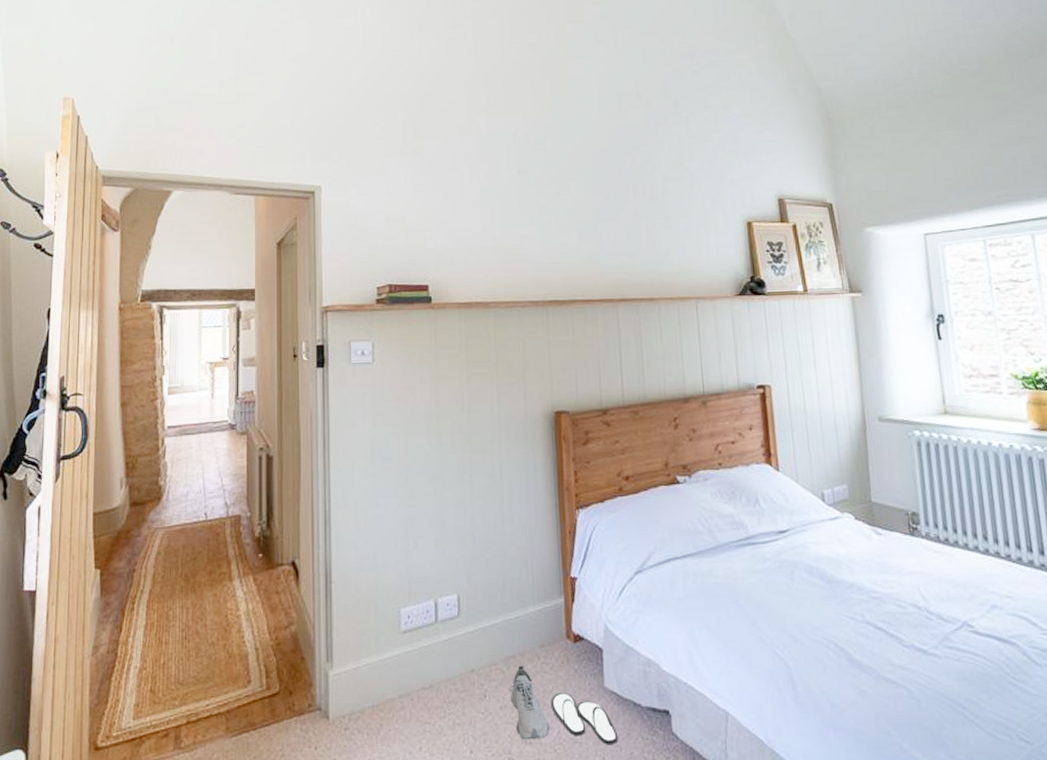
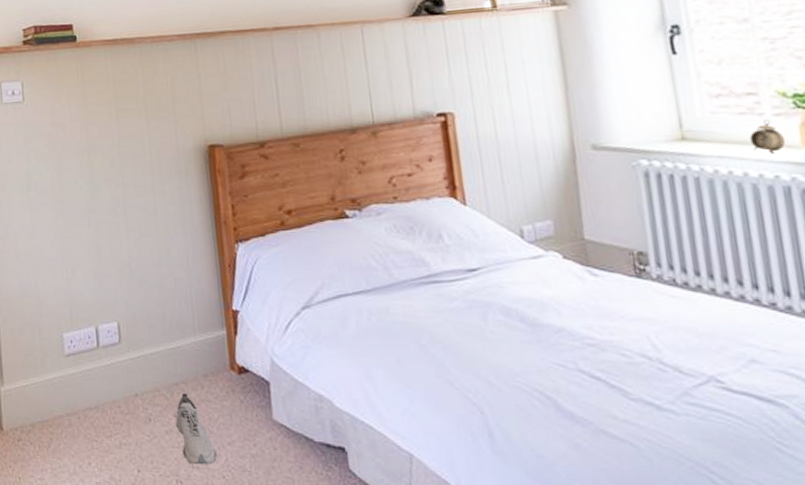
slippers: present [552,693,618,744] -> none [218,422,290,476]
alarm clock: none [992,397,1018,427] -> present [749,119,786,154]

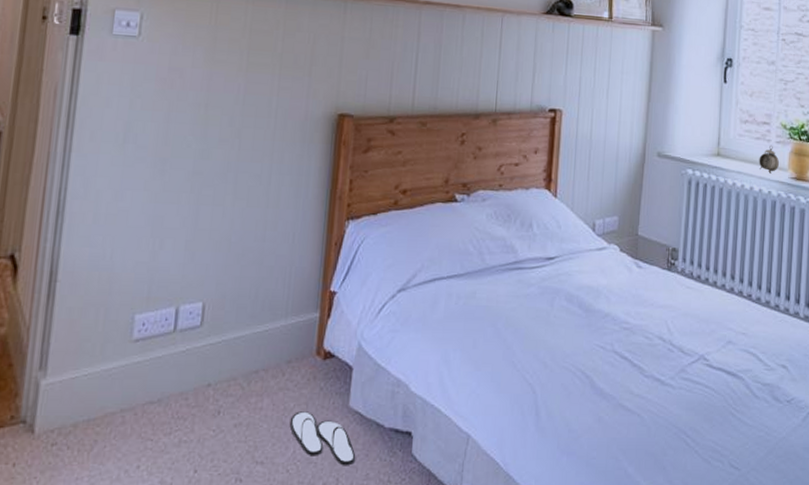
shoe: present [174,394,217,465] -> none [247,382,285,460]
slippers: none [218,422,290,476] -> present [290,411,356,465]

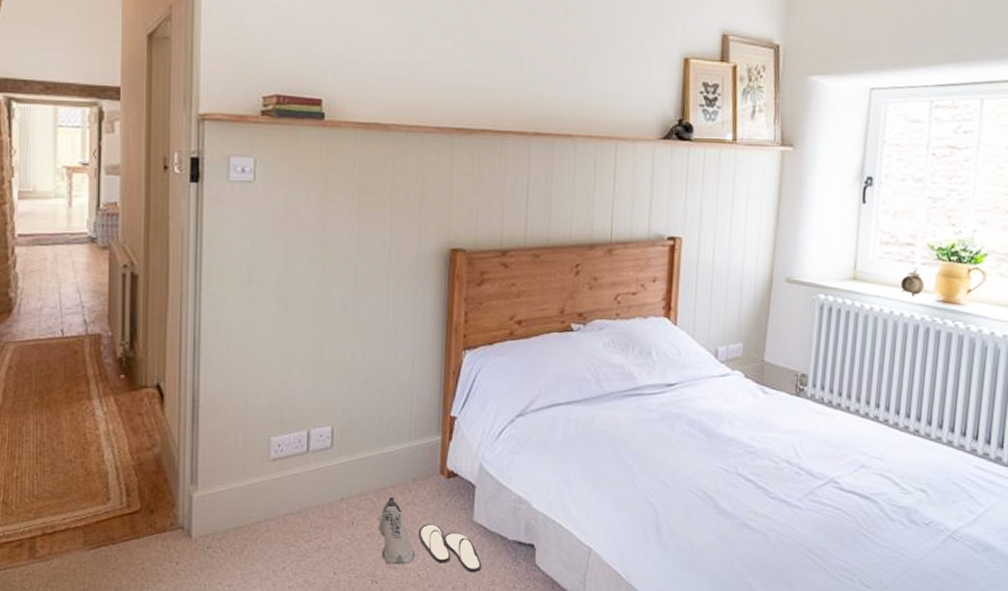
shoe: none [247,382,285,460] -> present [378,498,415,565]

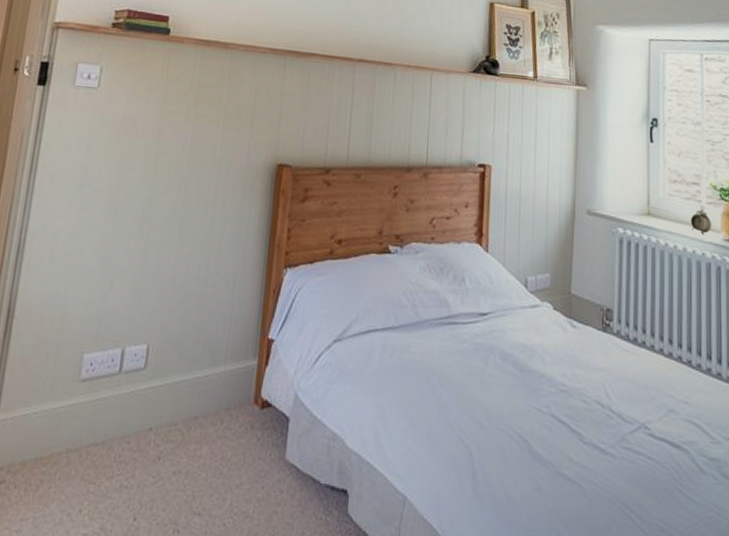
shoe: present [378,498,415,565] -> none [186,429,222,511]
slippers: present [419,524,482,572] -> none [228,461,292,522]

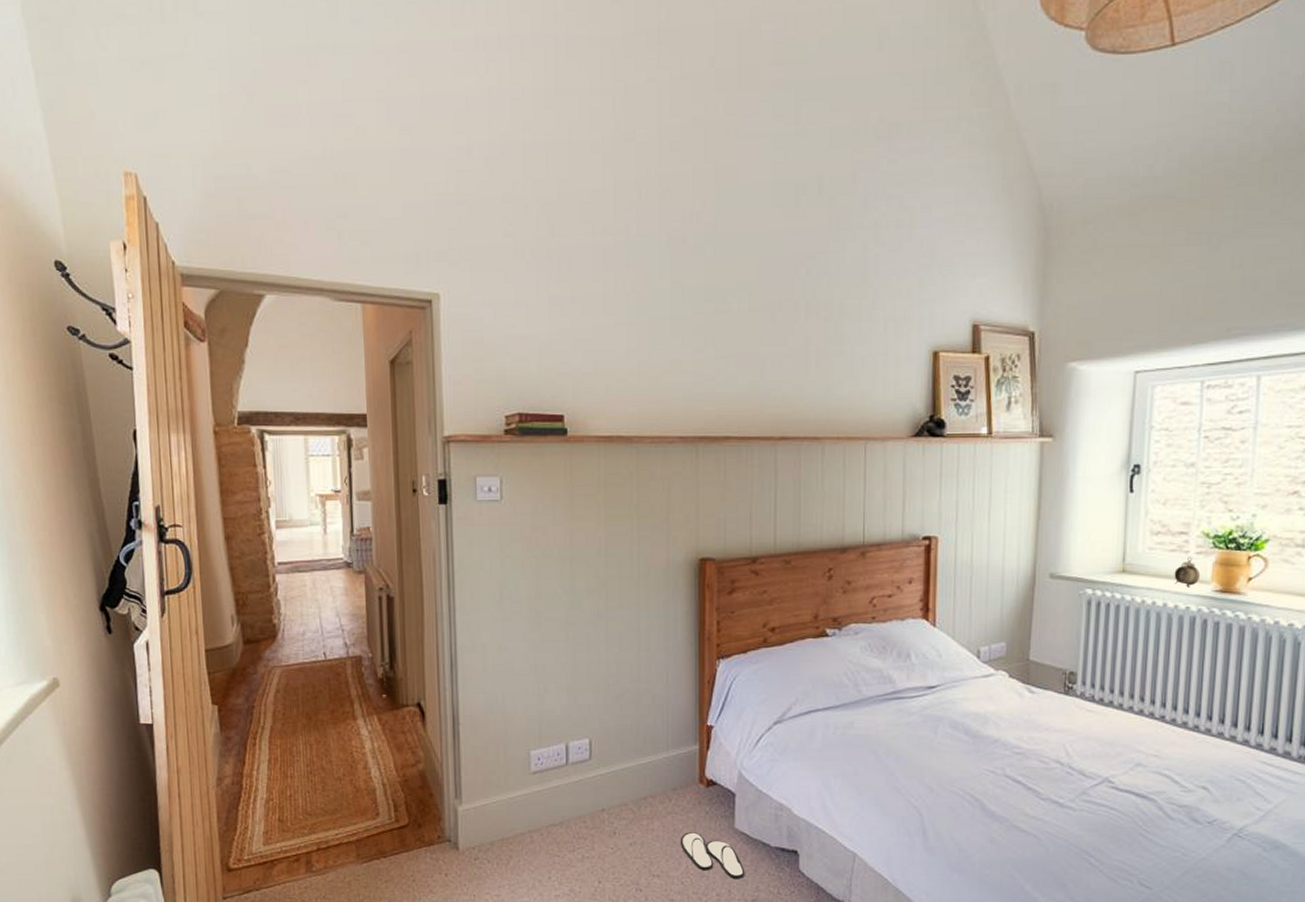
slippers: none [228,461,292,522] -> present [681,832,745,878]

